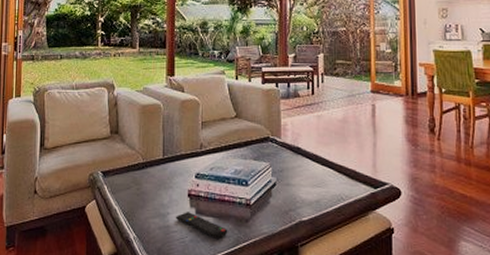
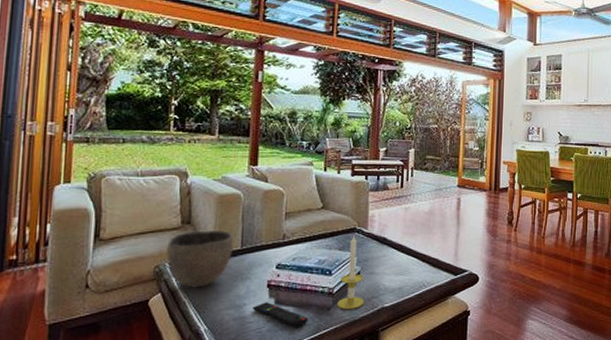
bowl: none [99,140,157,196] -> present [166,230,234,288]
candle: none [254,145,282,223] -> present [336,235,365,310]

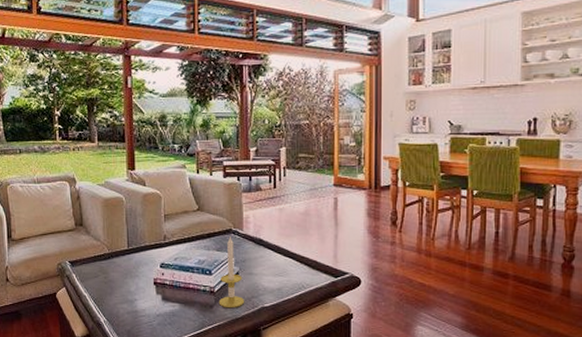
bowl: present [166,230,234,288] -> none [65,232,121,284]
remote control: present [253,302,309,327] -> none [143,298,194,322]

